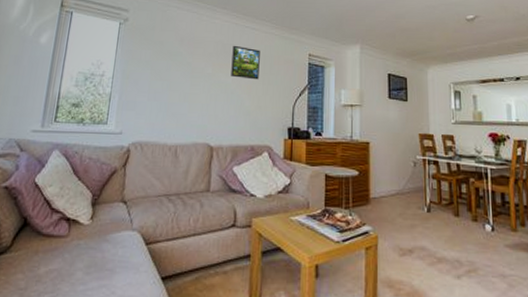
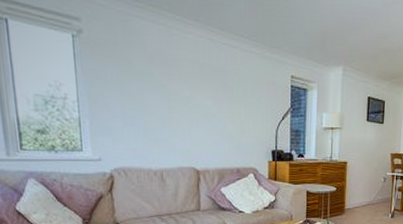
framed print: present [231,45,260,80] -> none [210,65,241,103]

